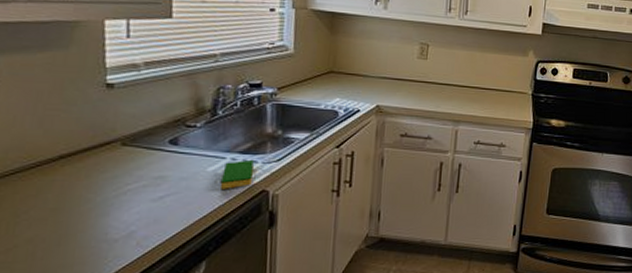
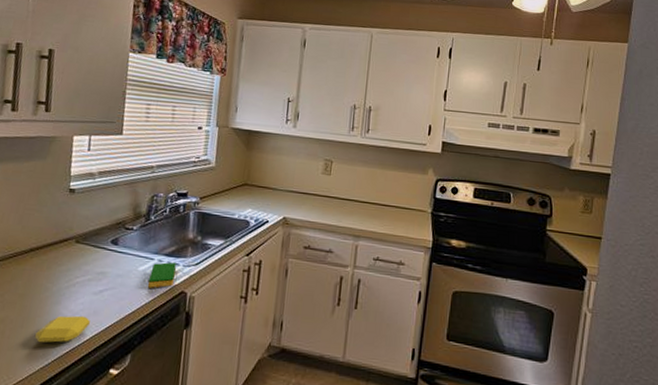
soap bar: none [77,226,150,259] -> present [34,315,90,343]

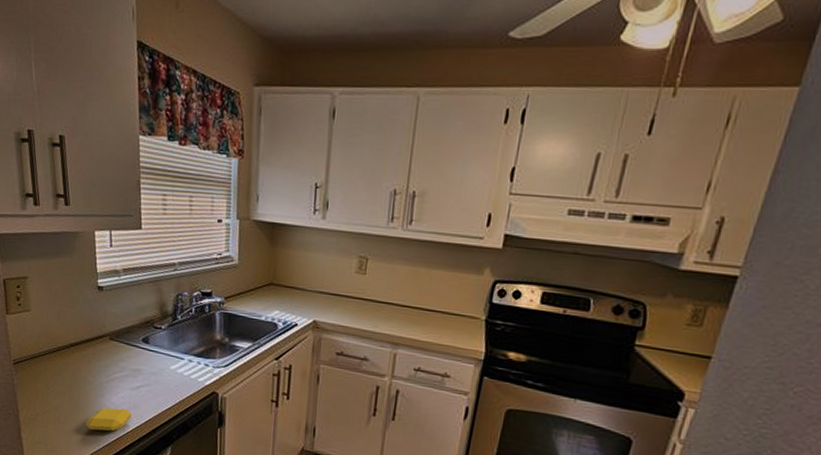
dish sponge: present [147,262,177,288] -> none [180,362,206,387]

